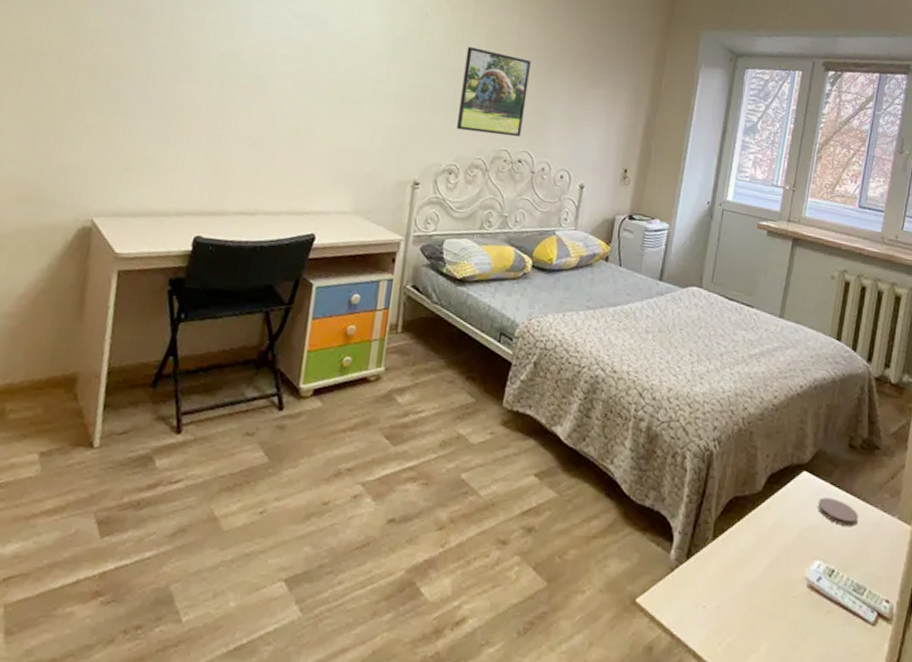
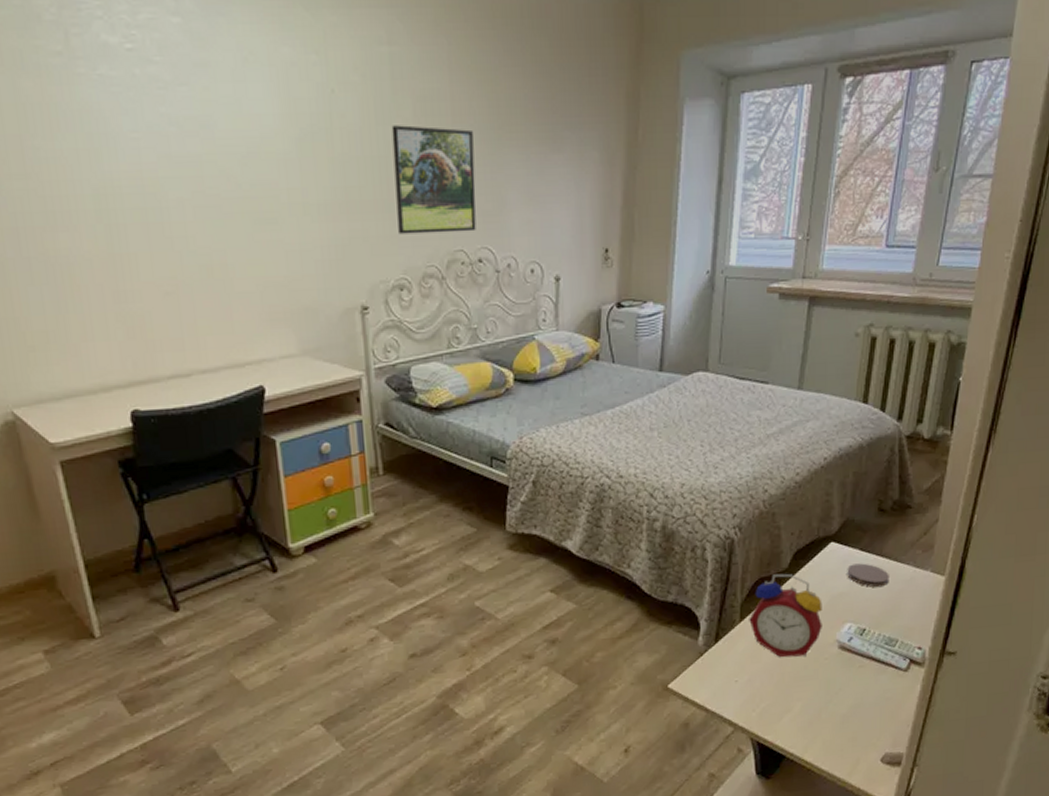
alarm clock: none [721,495,793,591] -> present [749,573,822,658]

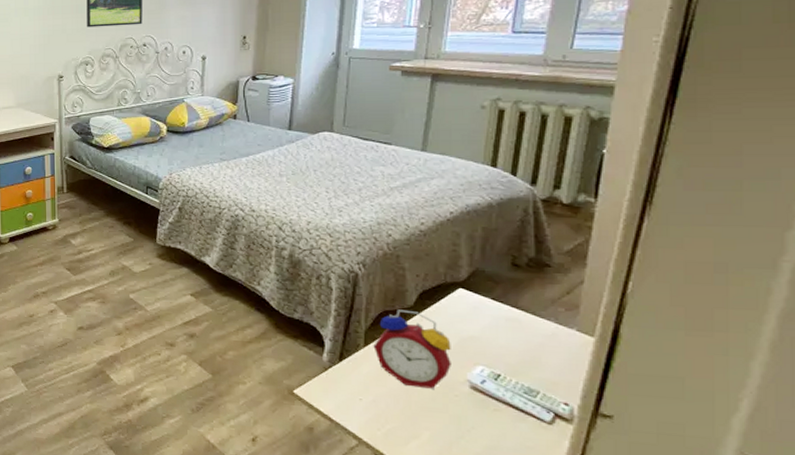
coaster: present [847,563,889,588] -> none [478,311,527,338]

